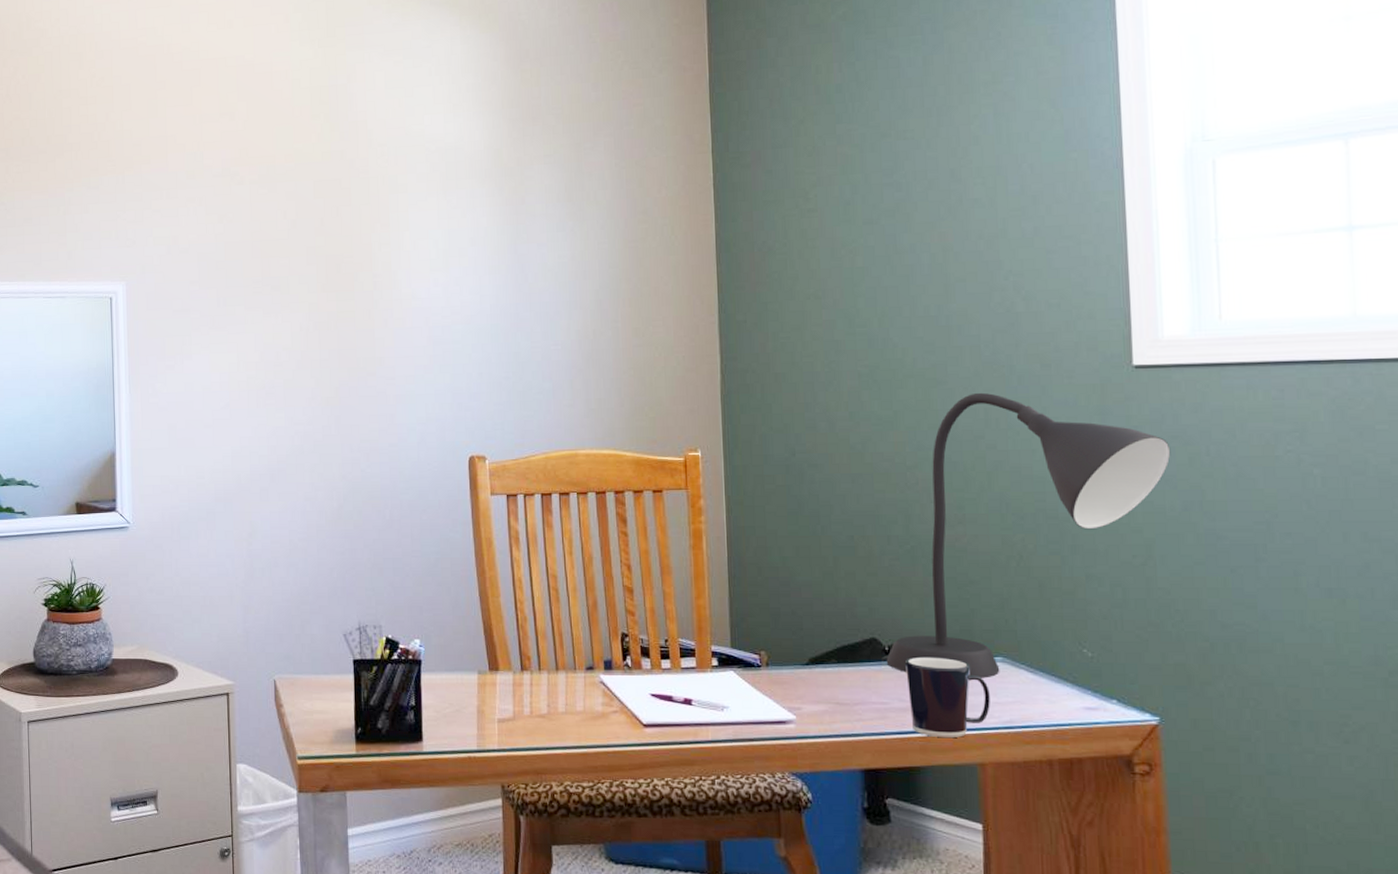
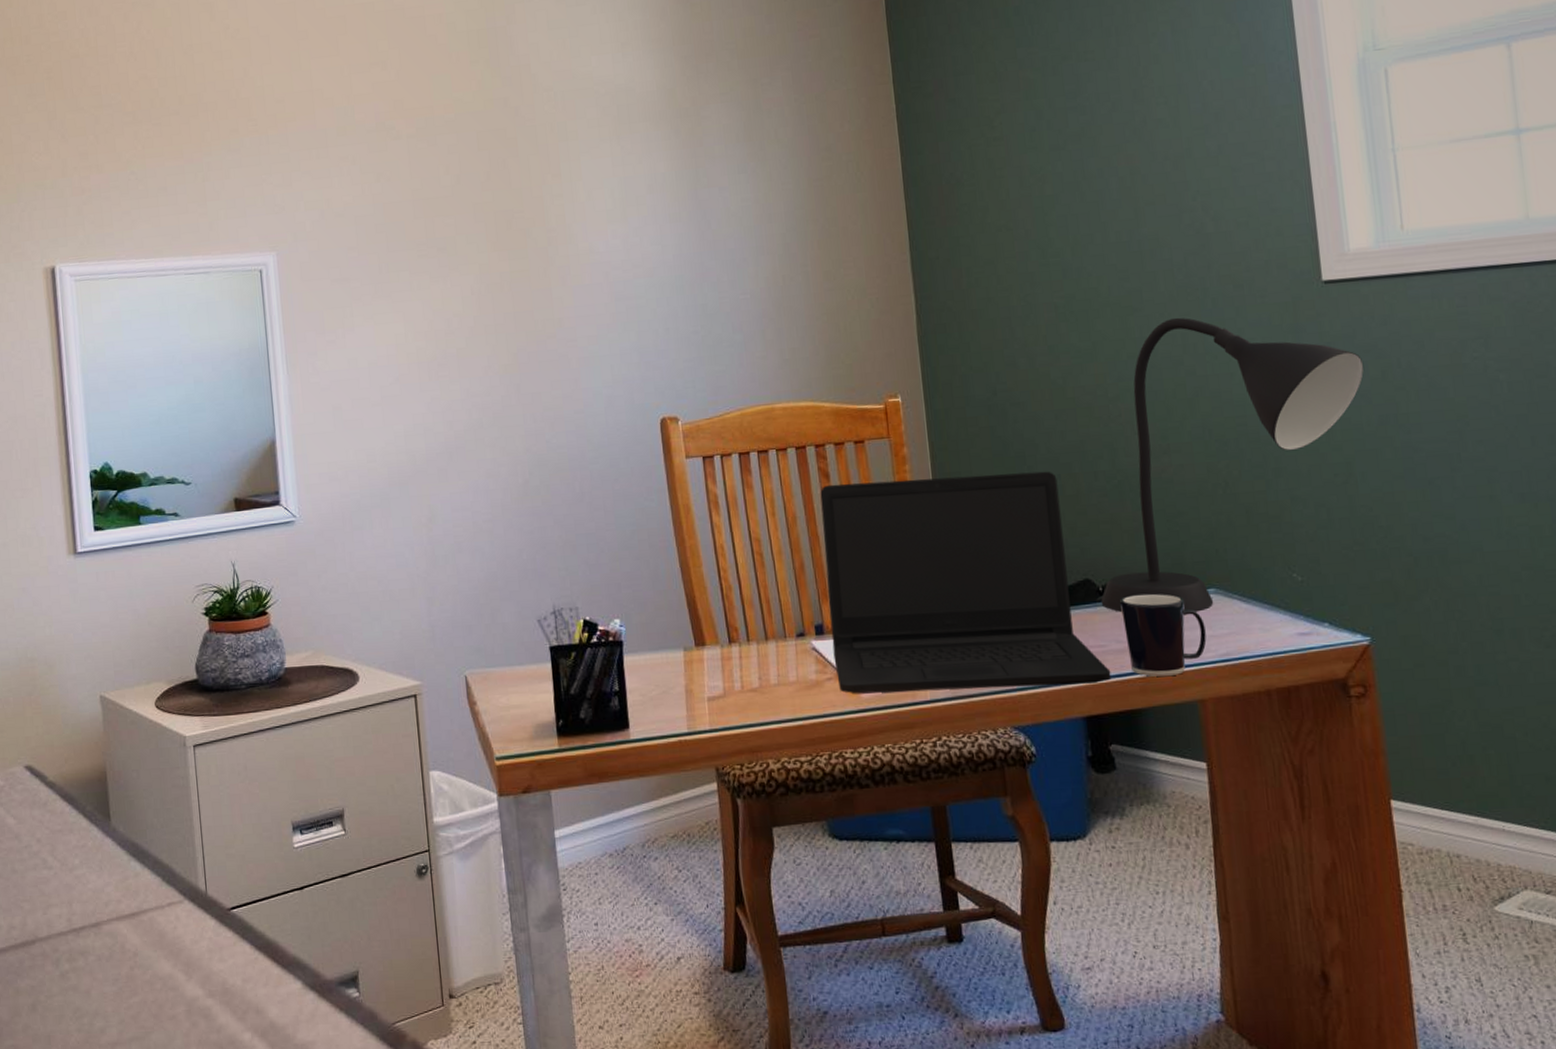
laptop: none [617,529,892,738] -> present [820,471,1112,694]

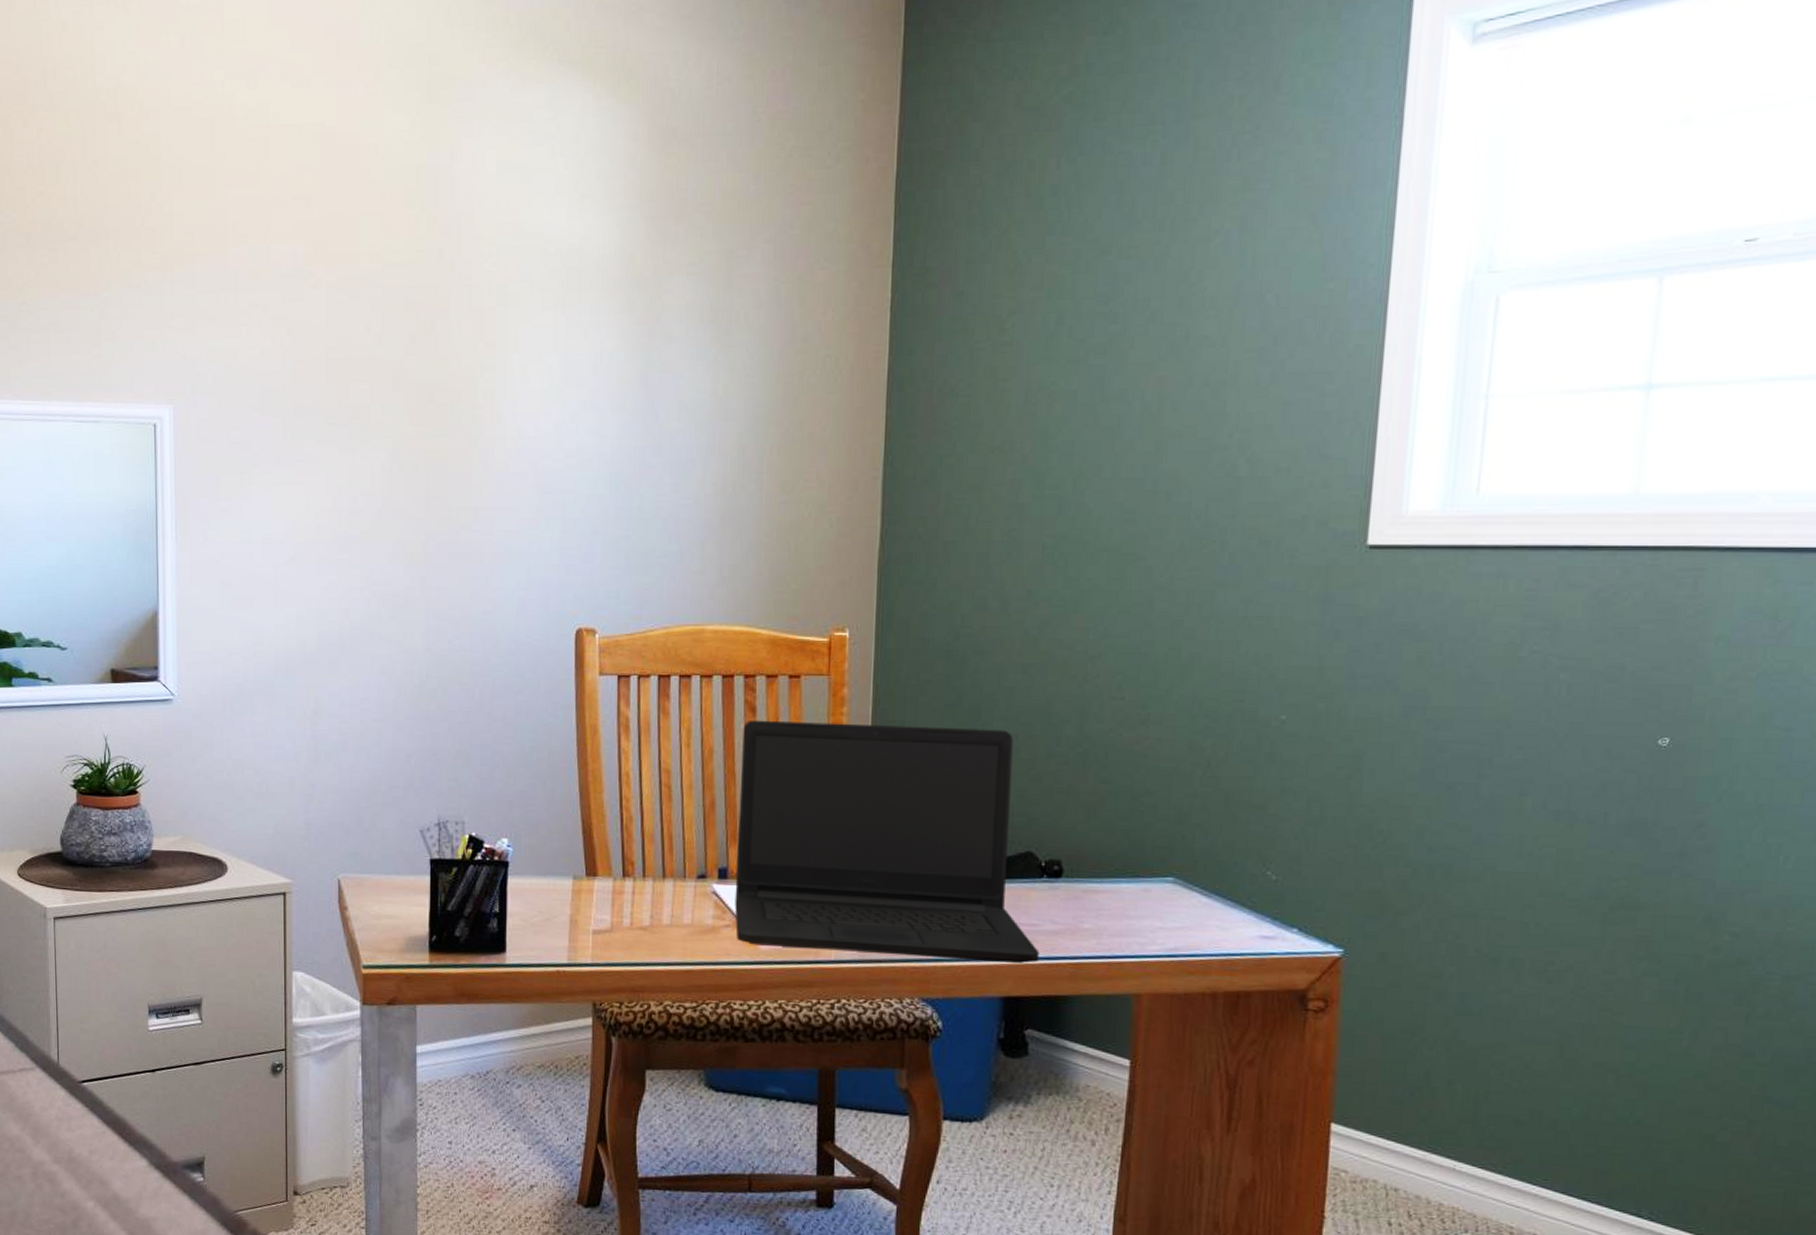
desk lamp: present [1096,317,1364,612] -> none [1036,571,1398,901]
mug: present [1120,593,1207,677] -> none [1062,874,1155,966]

